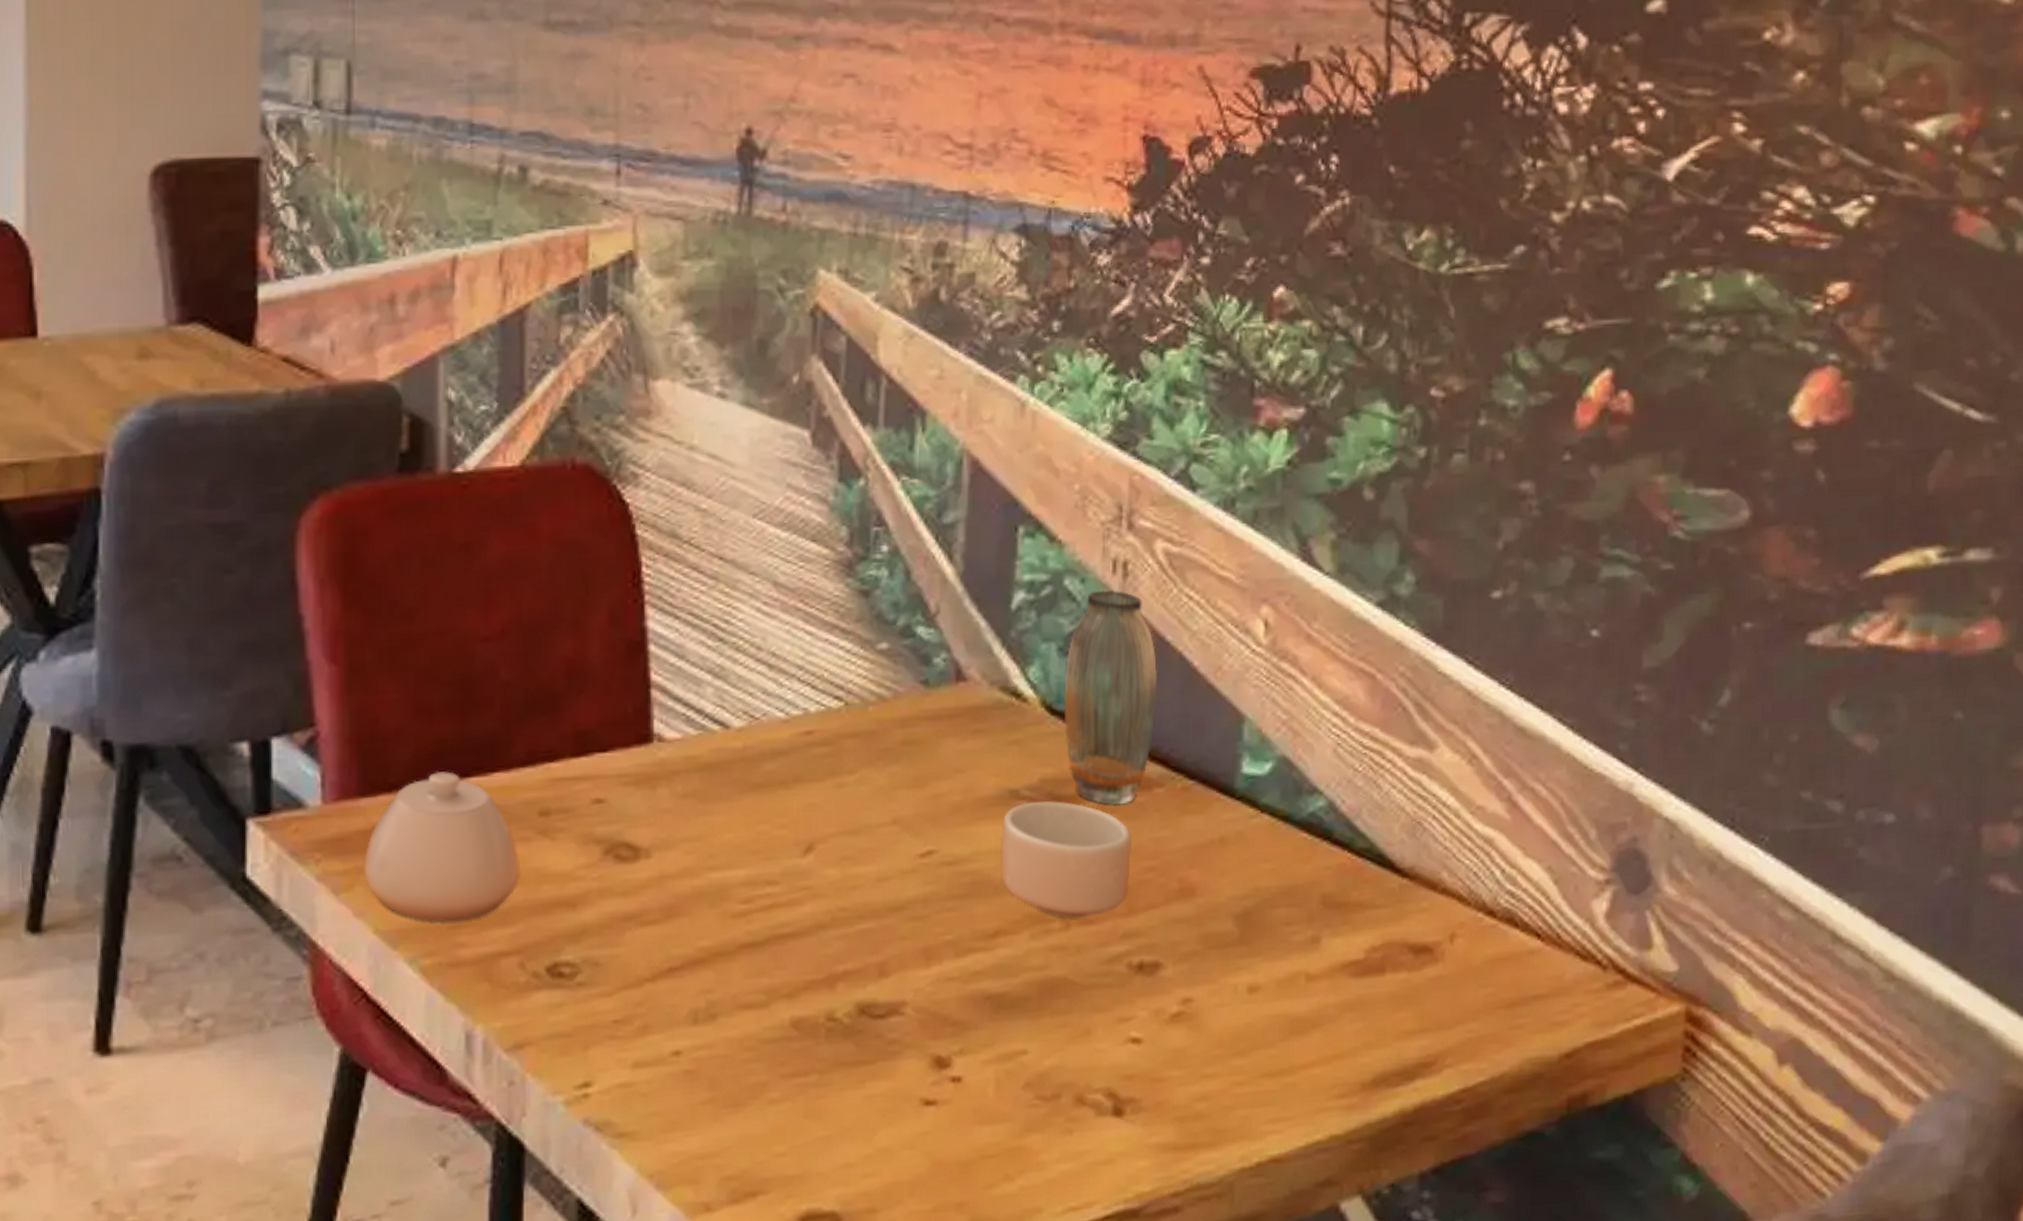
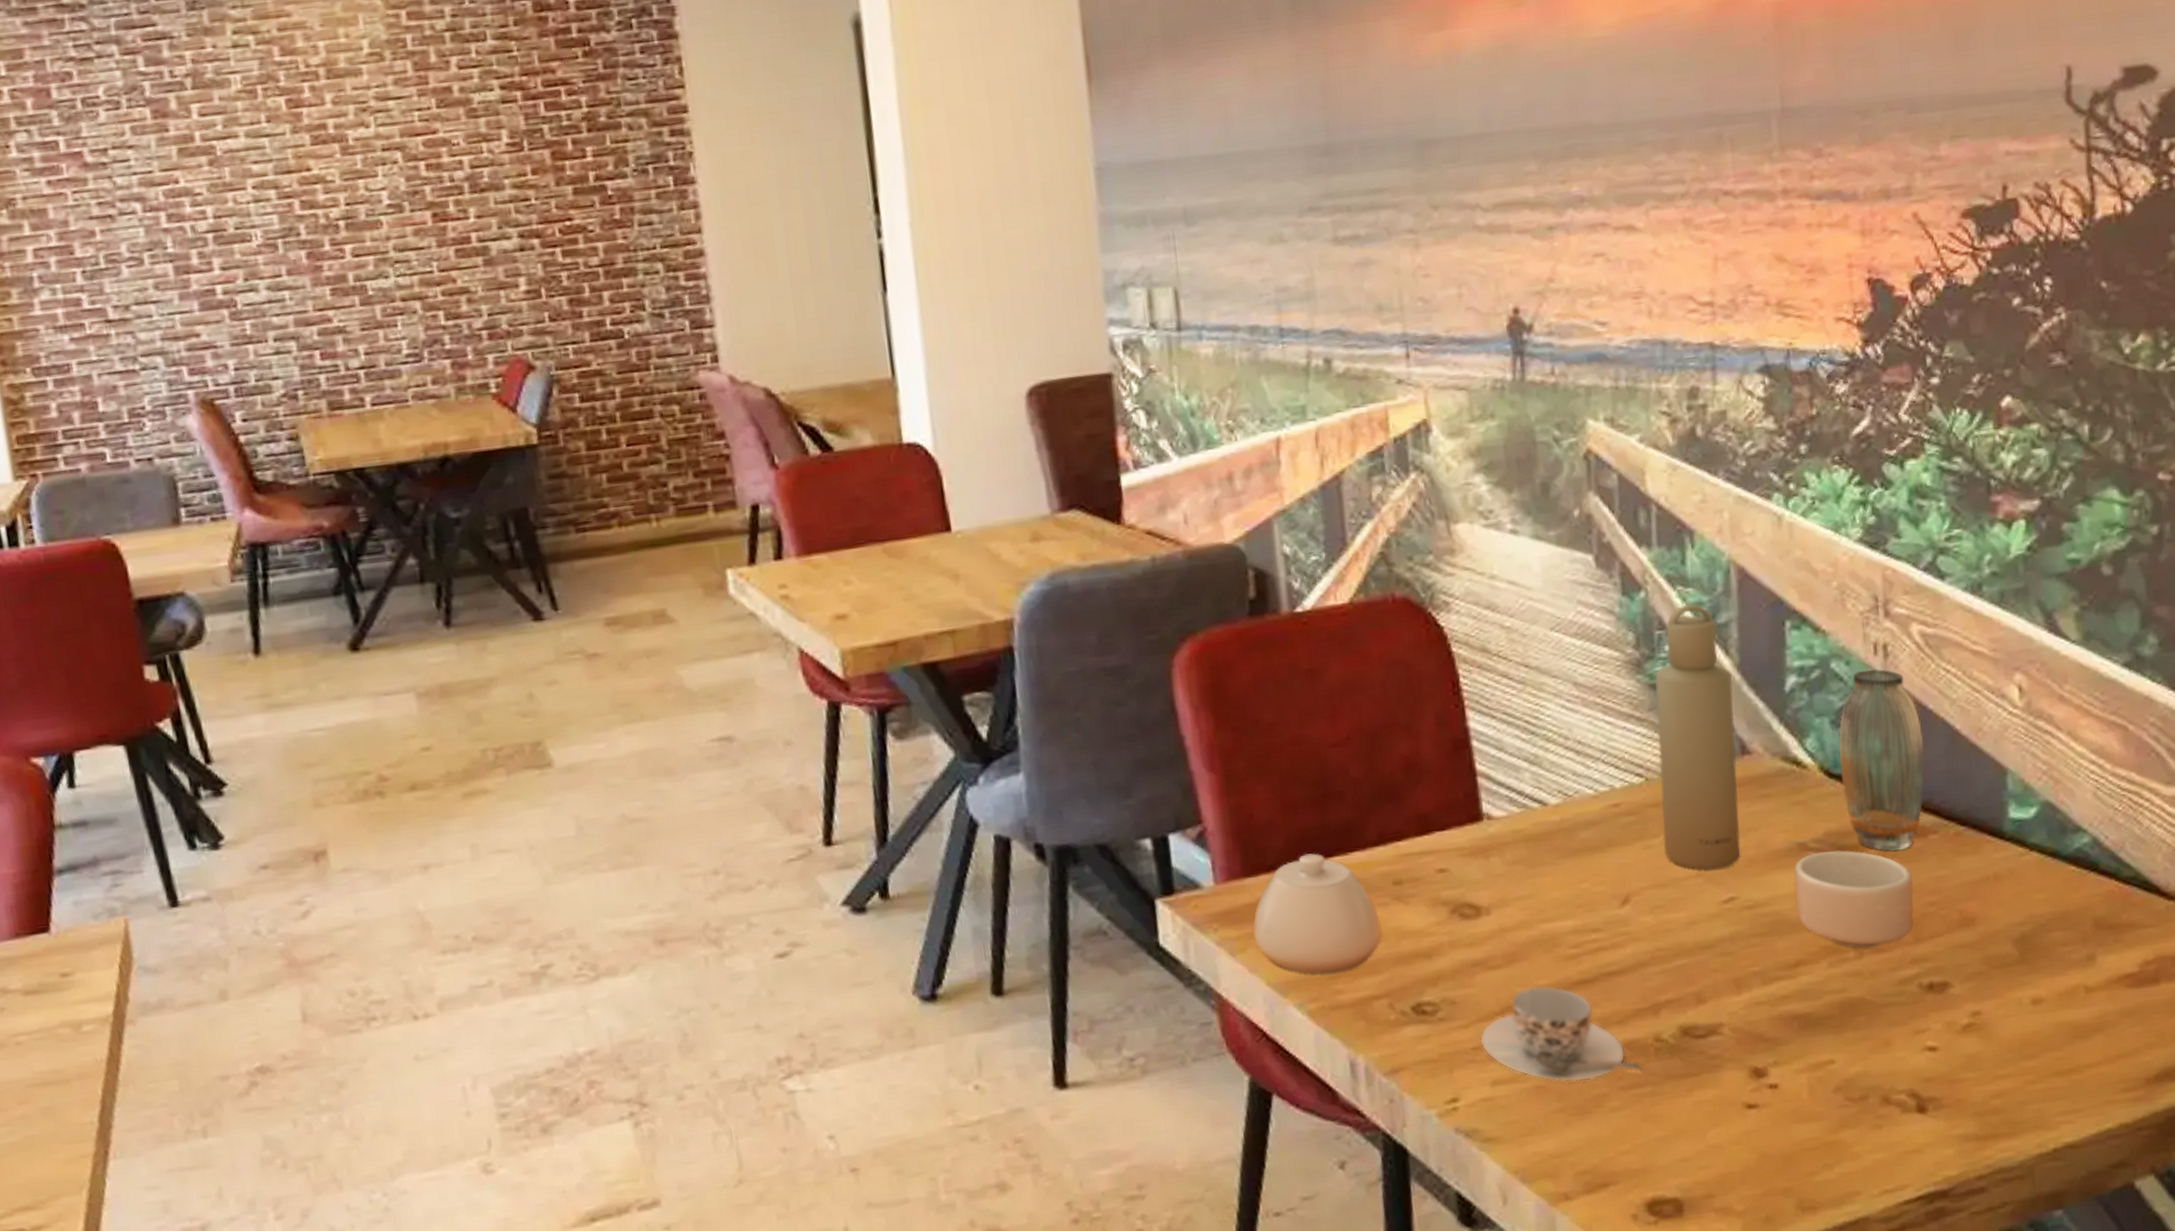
teacup: none [624,947,810,1066] -> present [1480,985,1642,1082]
bottle: none [858,498,954,817] -> present [1655,604,1741,870]

